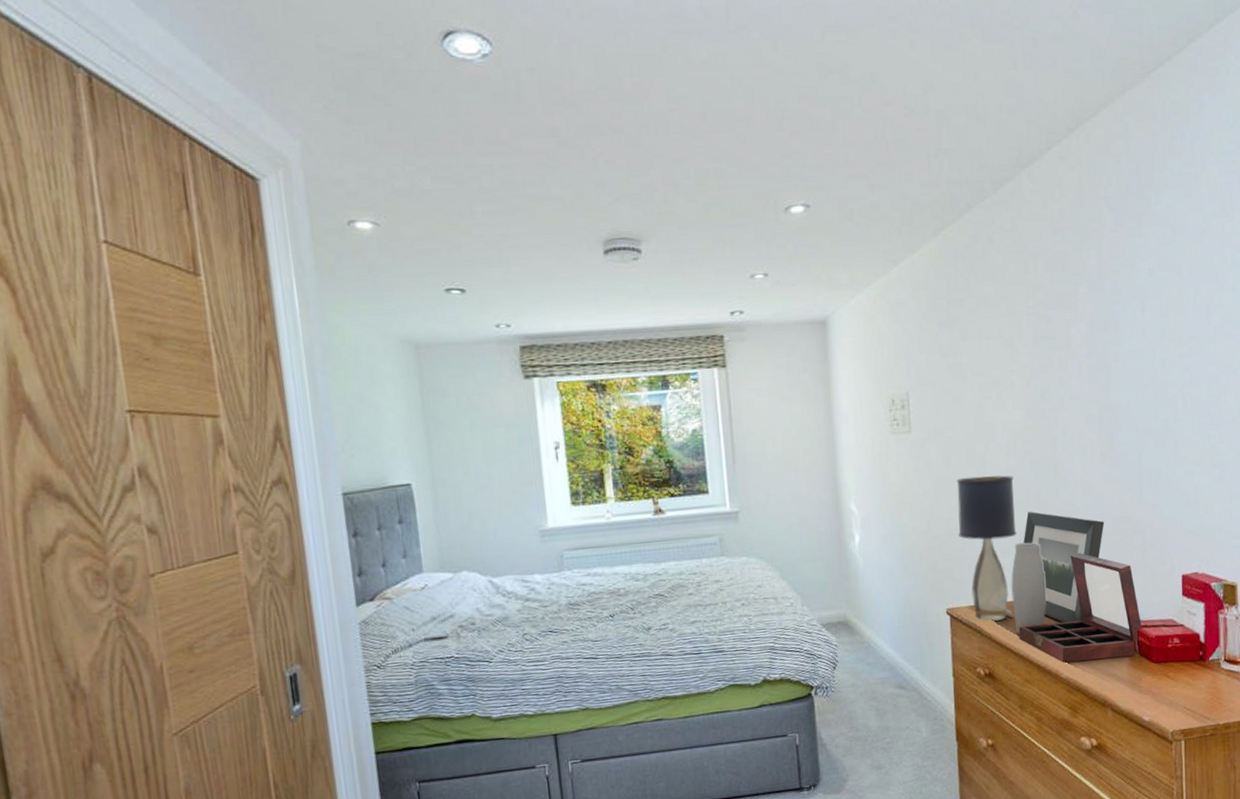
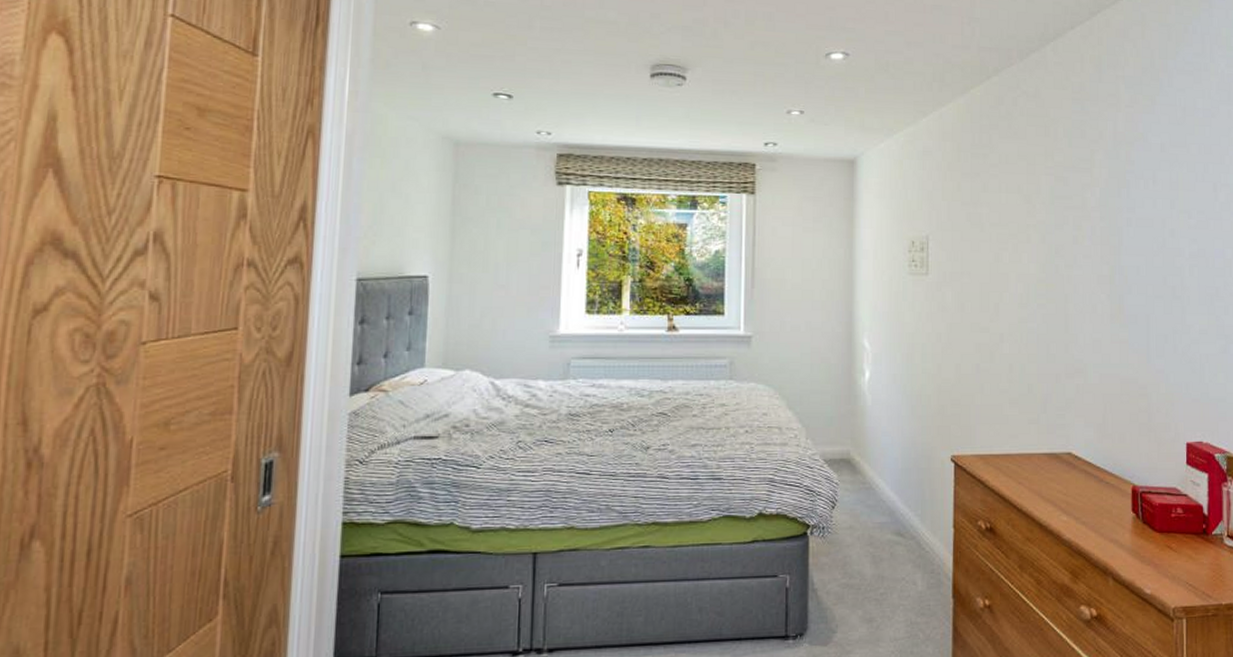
table lamp: present [956,475,1017,621] -> none [968,324,1025,473]
vase: present [1011,542,1047,635] -> none [1017,395,1053,490]
jewelry box: present [1018,553,1143,663] -> none [1022,411,1147,524]
picture frame: present [1023,511,1105,623] -> none [1031,363,1112,482]

